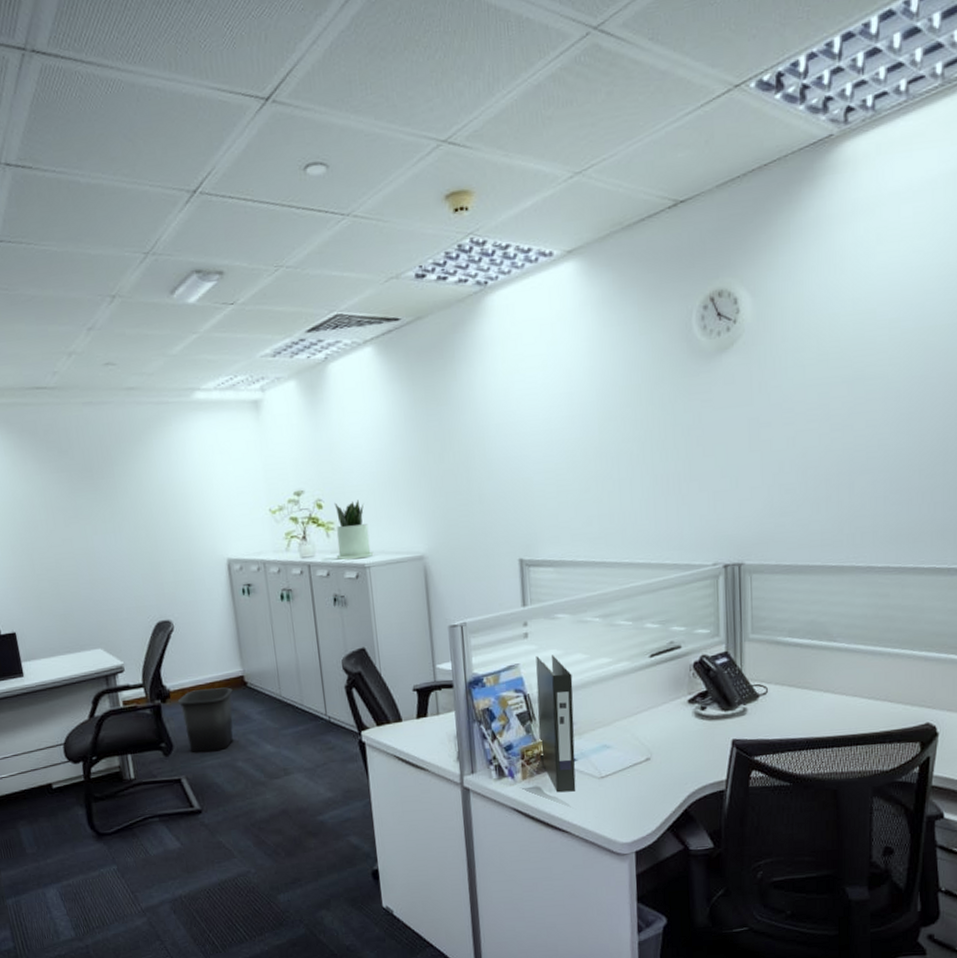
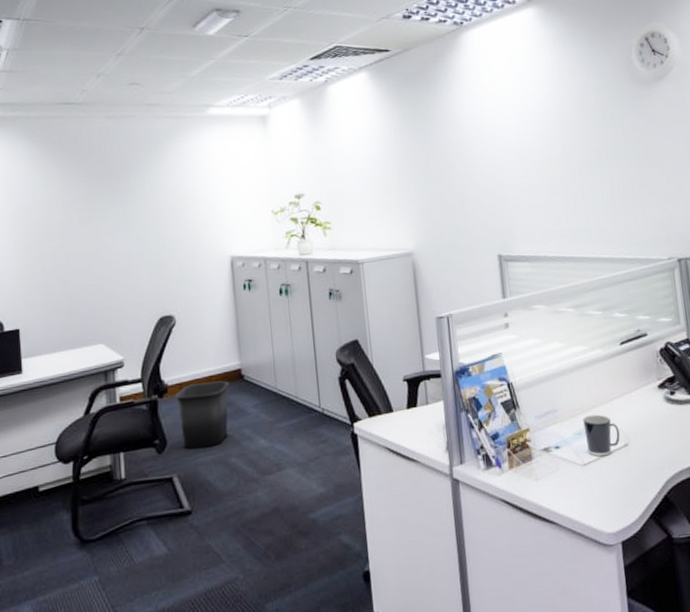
planter: present [334,500,374,560] -> none [331,202,367,257]
binder: present [536,655,576,793] -> none [517,344,561,482]
mug: none [603,728,642,770] -> present [583,414,620,457]

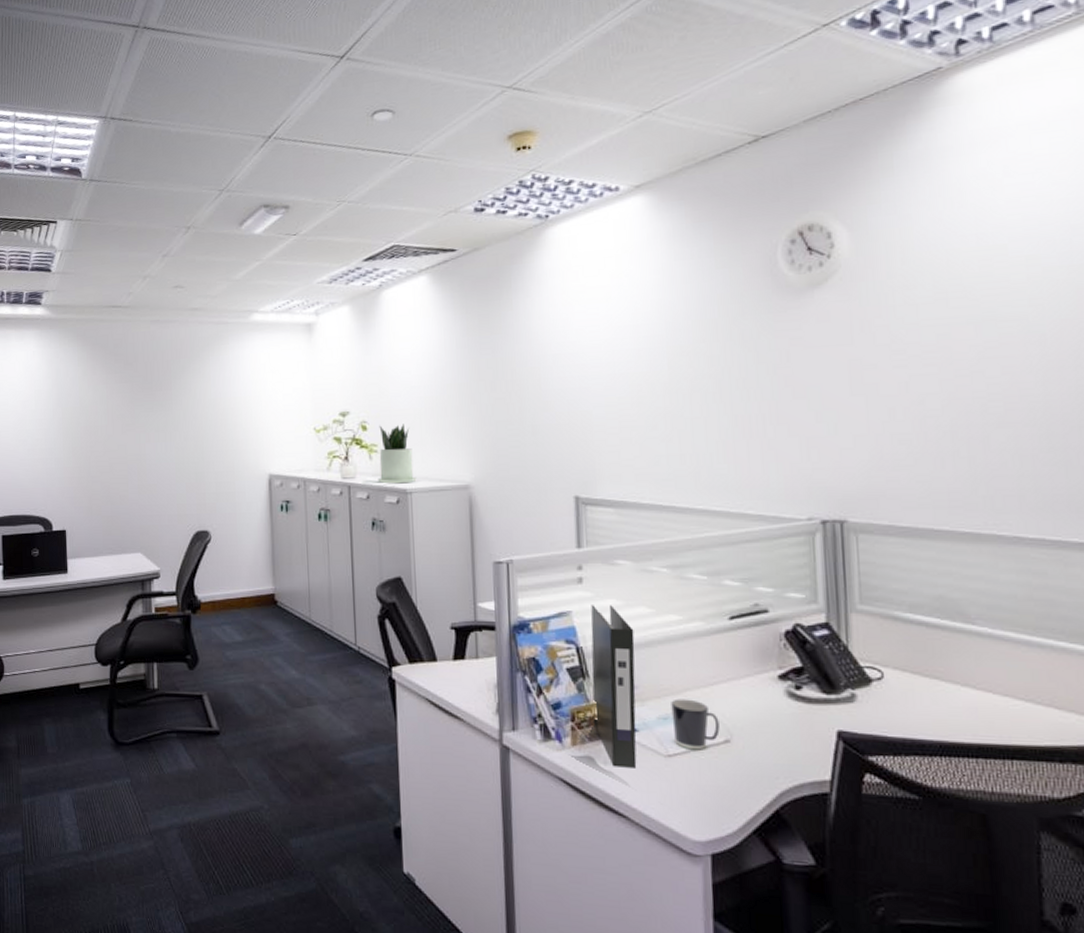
waste bin: present [174,381,230,450] -> none [207,604,262,671]
planter: none [331,202,367,257] -> present [377,424,417,484]
binder: none [517,344,561,482] -> present [591,605,637,768]

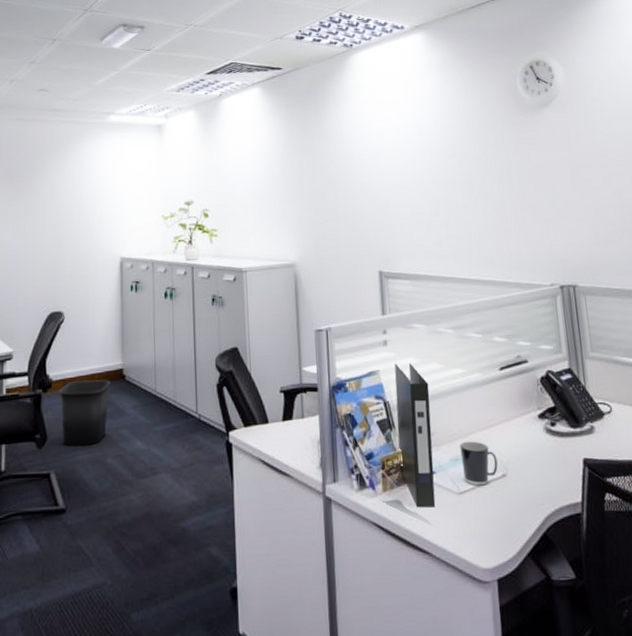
waste bin: none [207,604,262,671] -> present [58,380,111,447]
planter: present [377,424,417,484] -> none [217,211,251,264]

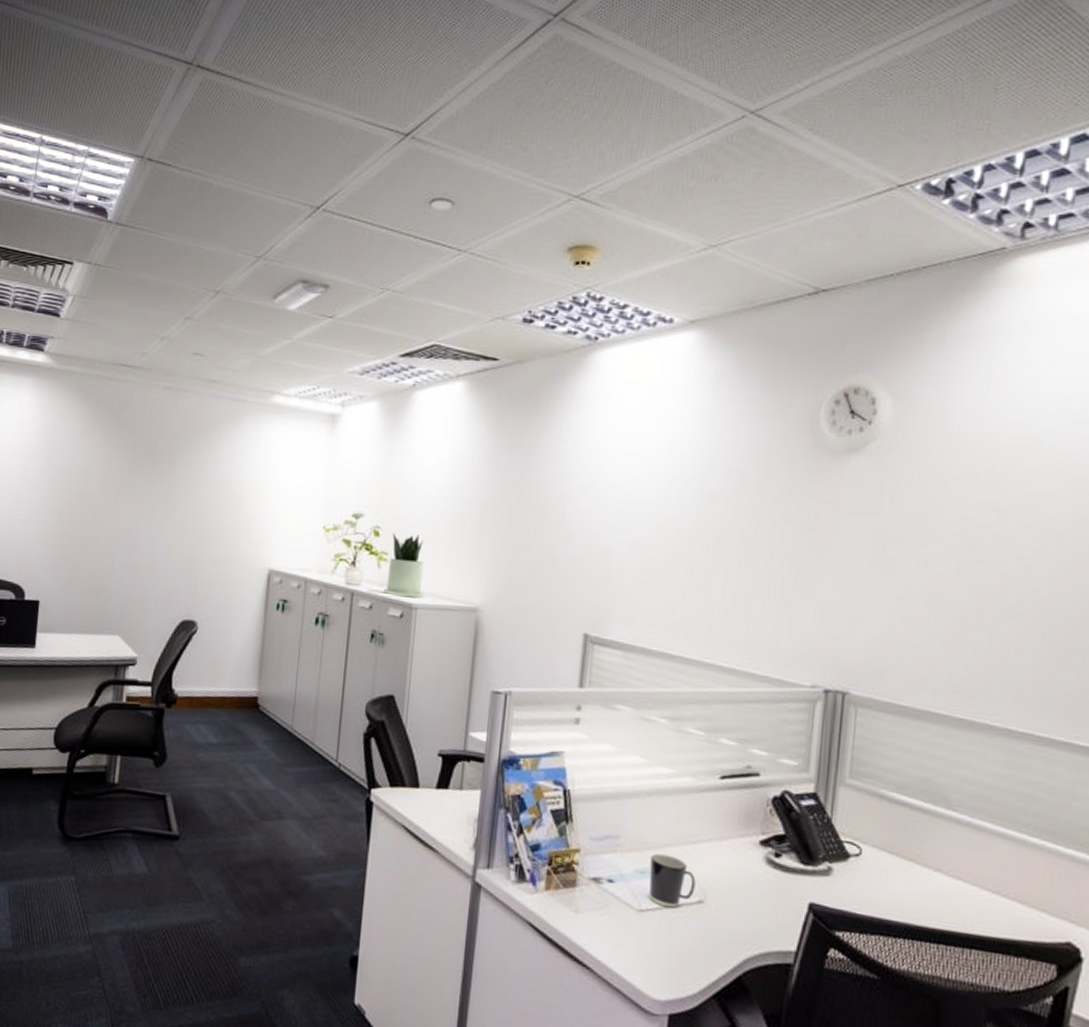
waste bin: present [58,380,111,447] -> none [182,701,243,775]
planter: none [217,211,251,264] -> present [383,532,425,598]
binder: present [394,363,436,508] -> none [569,748,624,920]

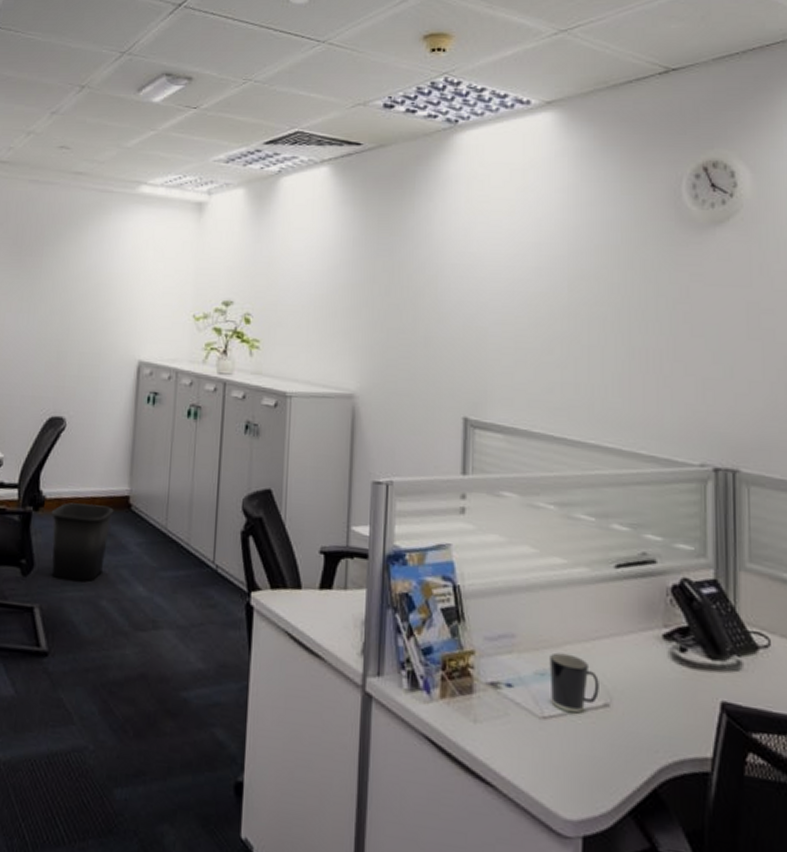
waste bin: none [182,701,243,775] -> present [50,502,114,583]
planter: present [383,532,425,598] -> none [256,319,298,386]

